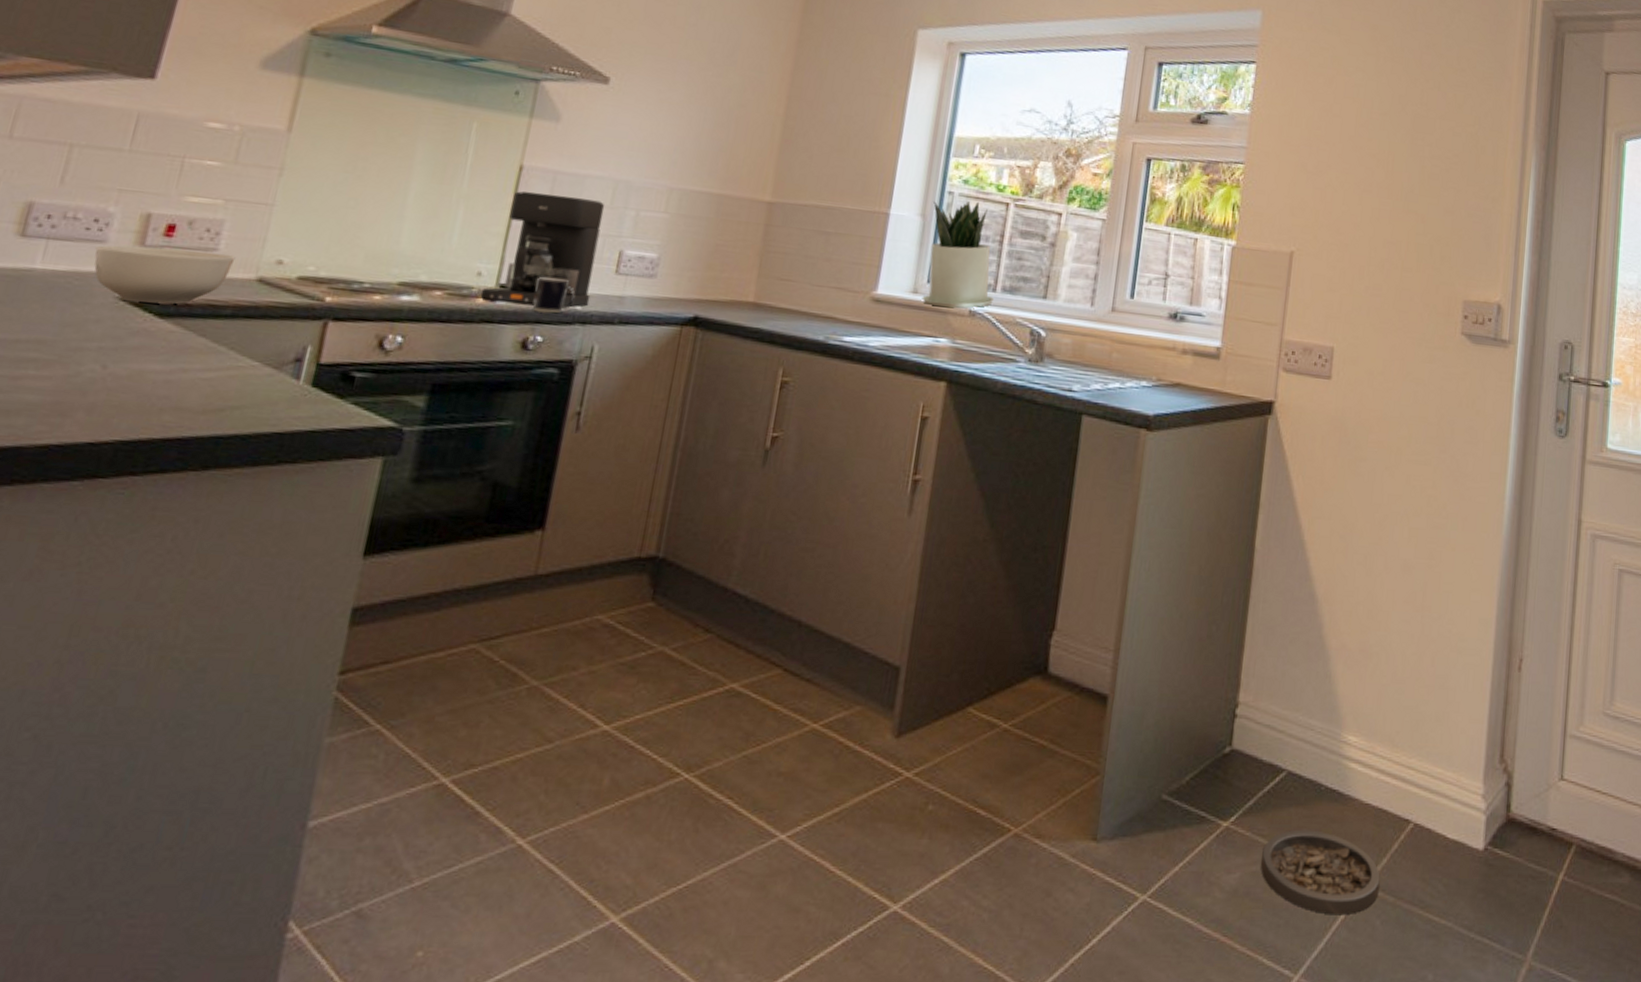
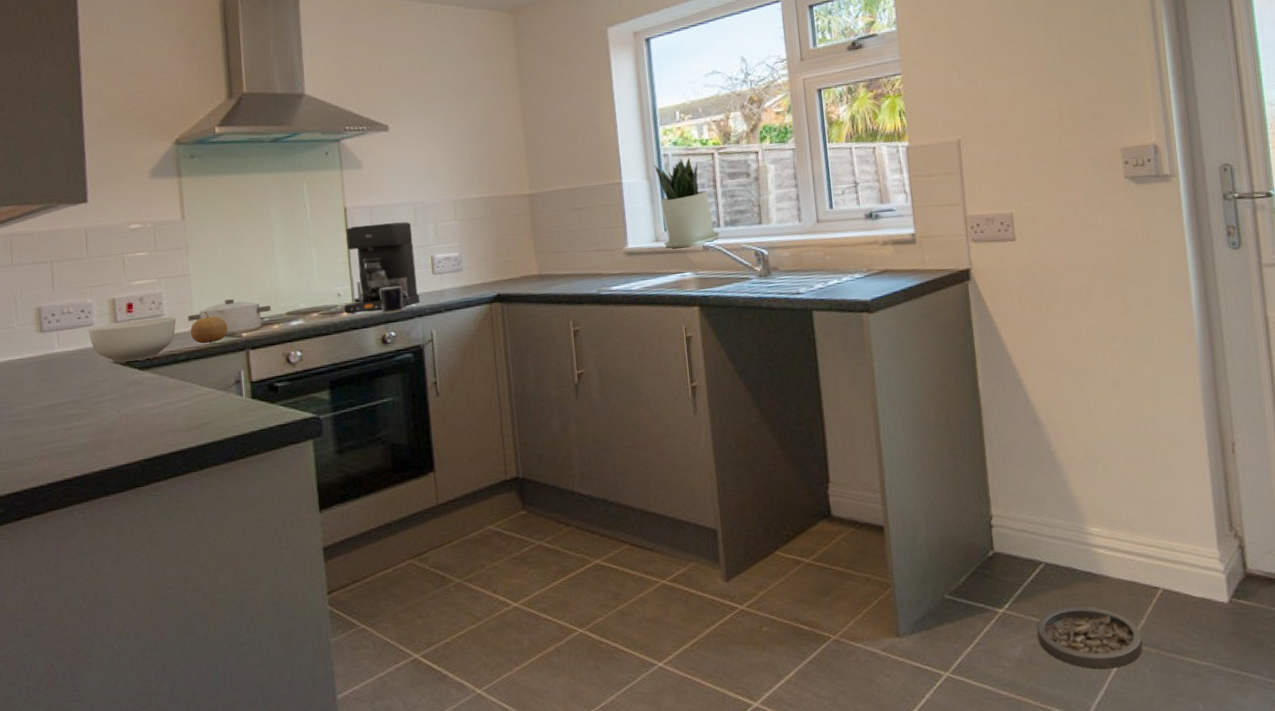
fruit: none [249,256,309,302] -> present [190,311,228,344]
cooking pot: none [251,247,378,298] -> present [187,298,271,337]

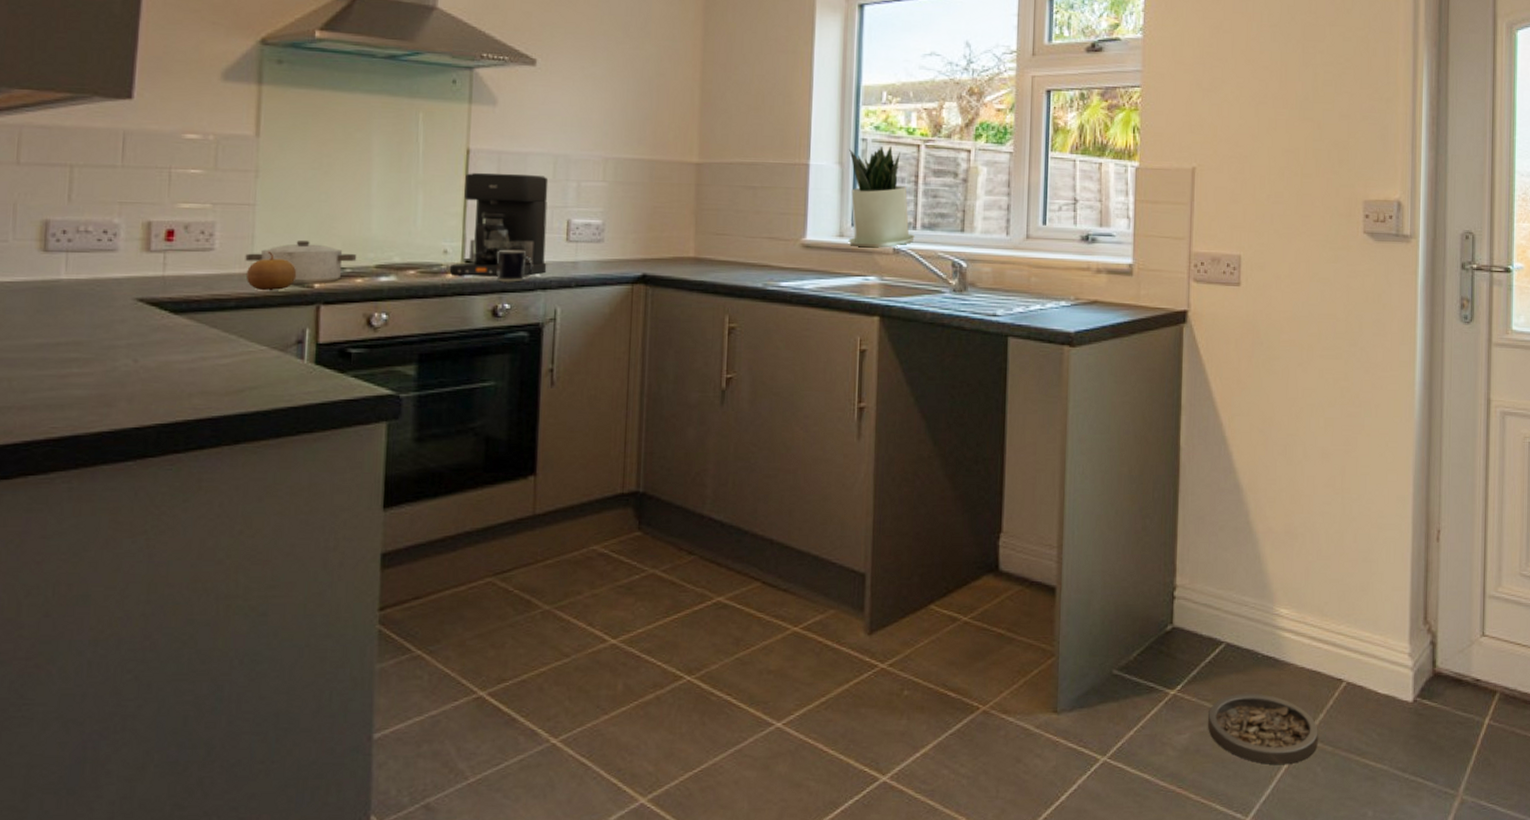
bowl: present [88,317,177,363] -> none [109,251,230,302]

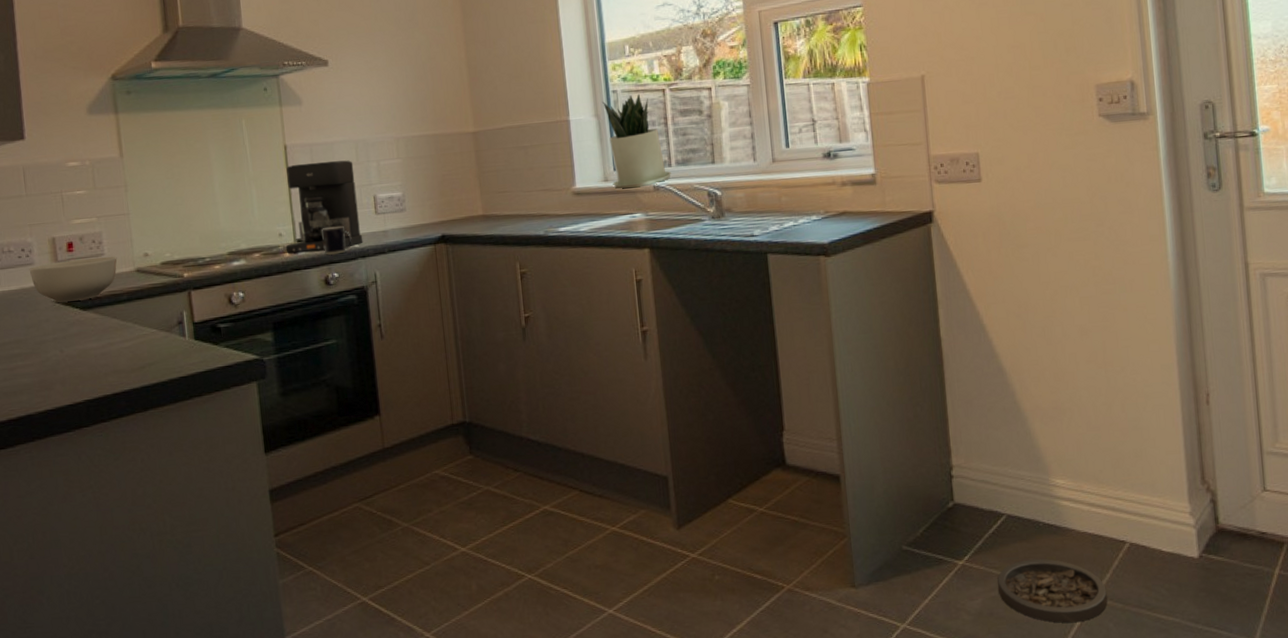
bowl: none [109,251,230,302] -> present [29,256,117,303]
cooking pot: present [245,240,356,285] -> none [128,238,212,277]
fruit: present [247,251,297,291] -> none [131,250,170,284]

